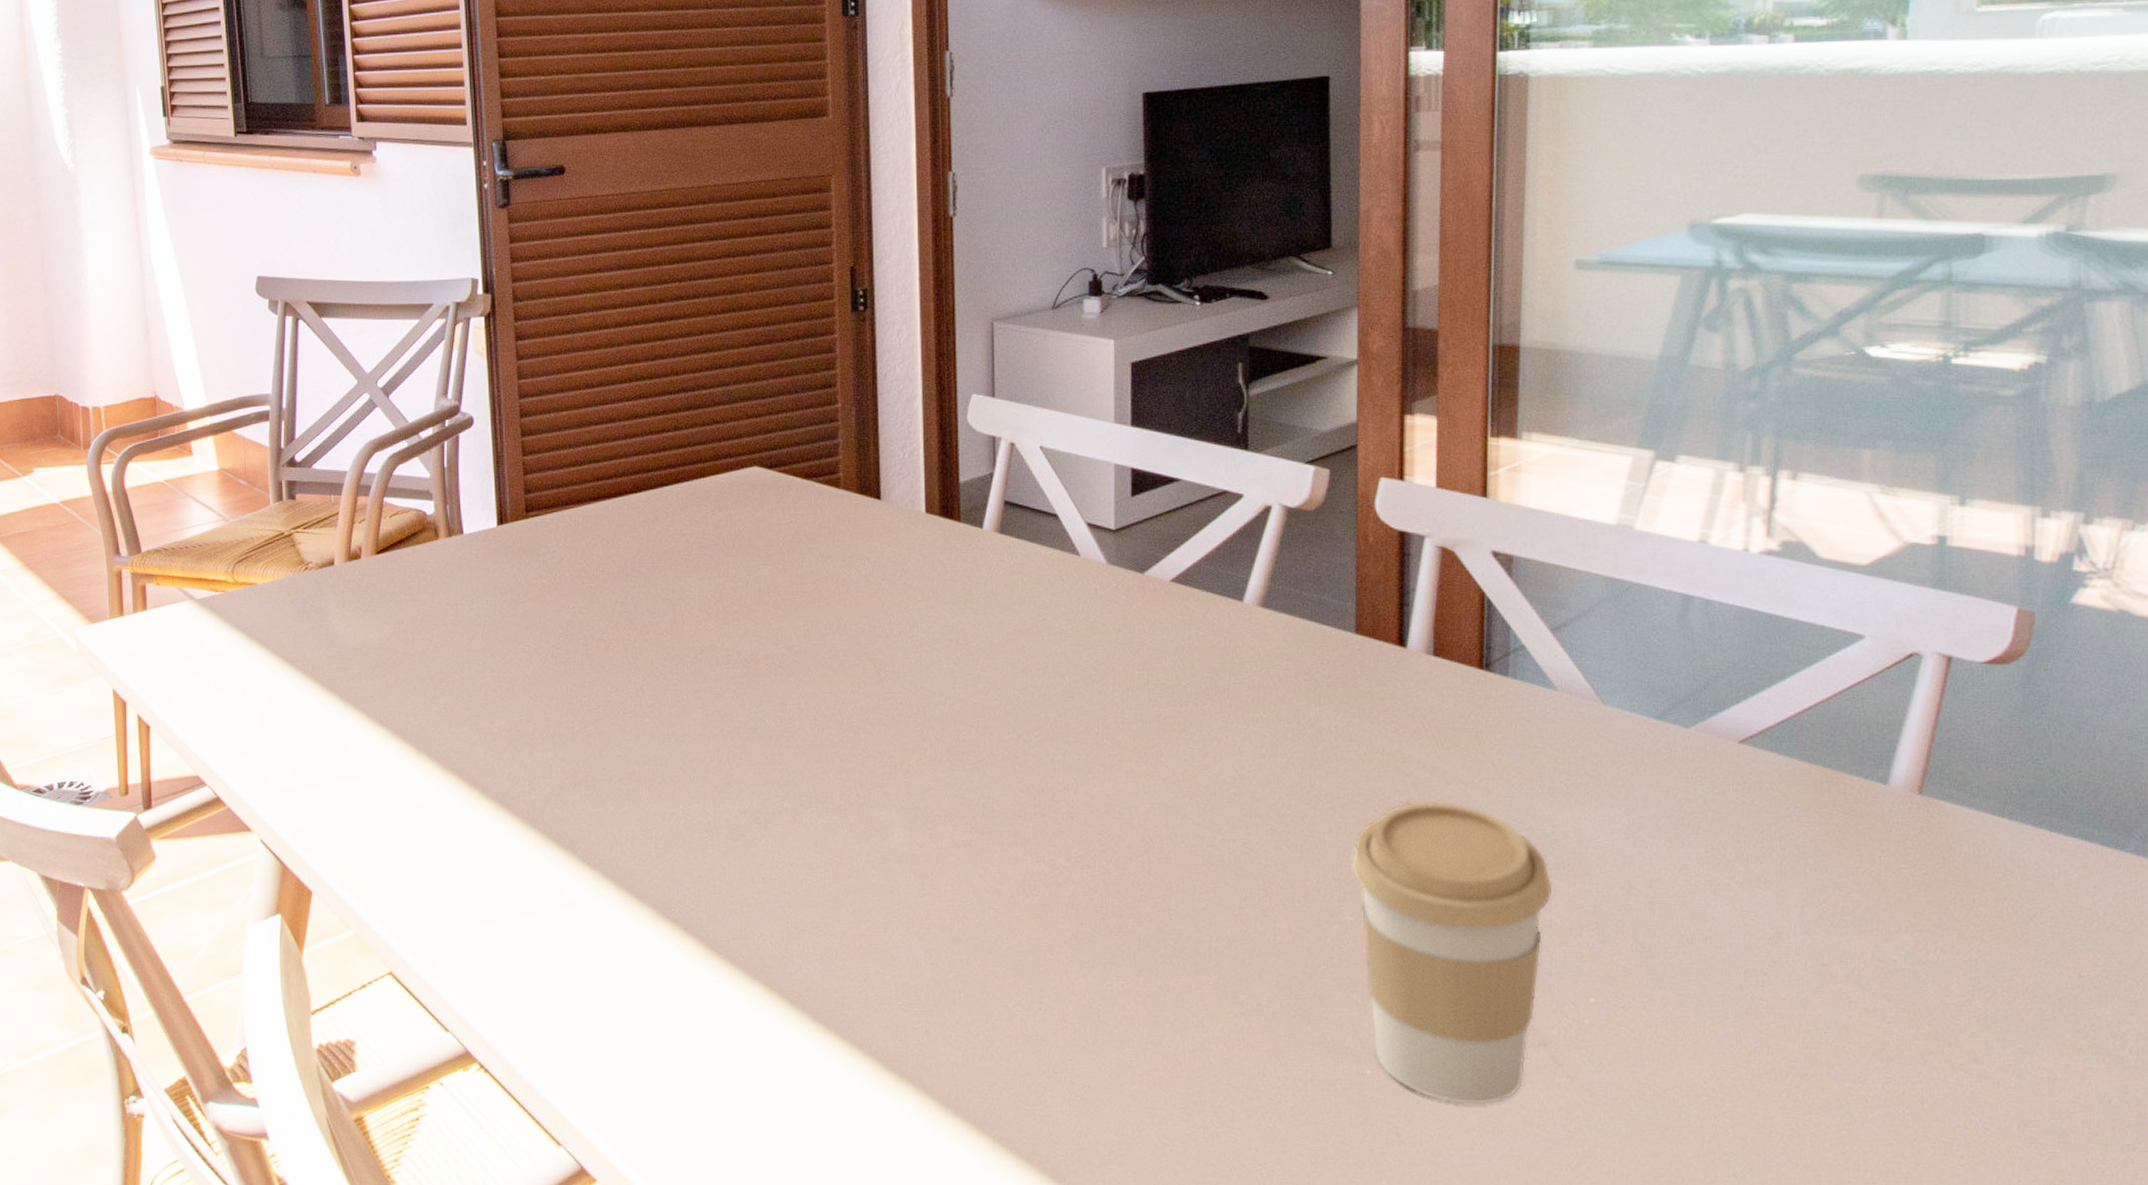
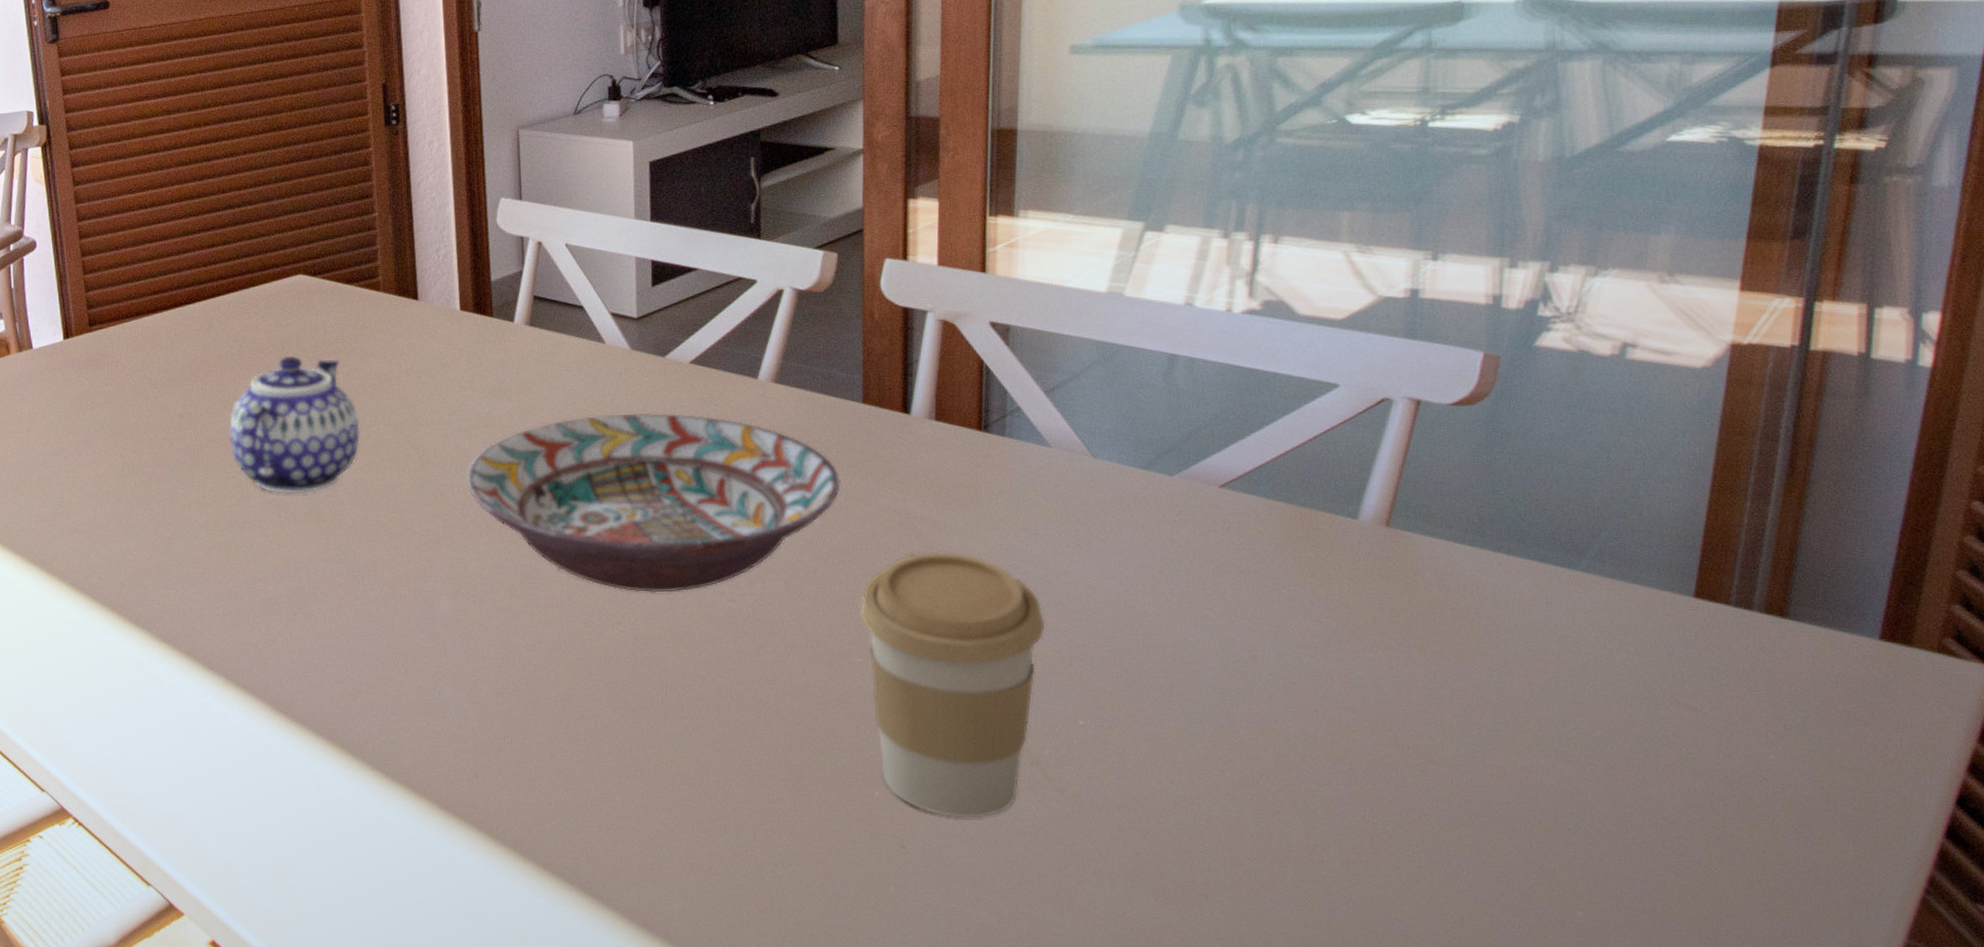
teapot: none [672,554,814,706] -> present [229,355,360,494]
decorative bowl: none [927,633,1331,834] -> present [466,413,841,593]

